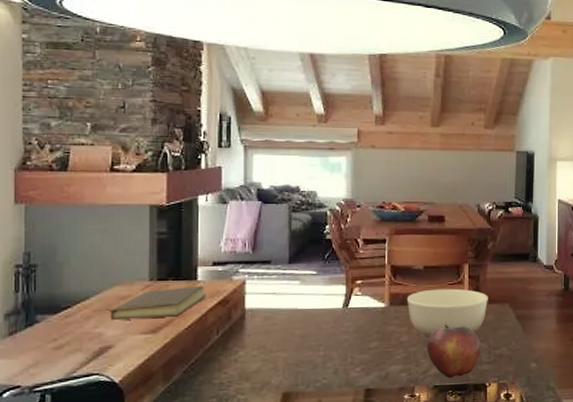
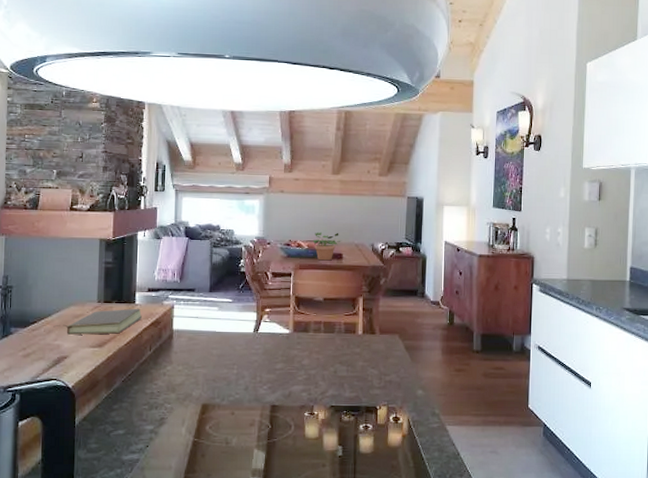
bowl: present [407,288,488,340] -> none [309,319,380,364]
potted plant: none [410,192,443,224] -> present [312,232,341,261]
fruit: present [426,323,481,377] -> none [324,350,373,399]

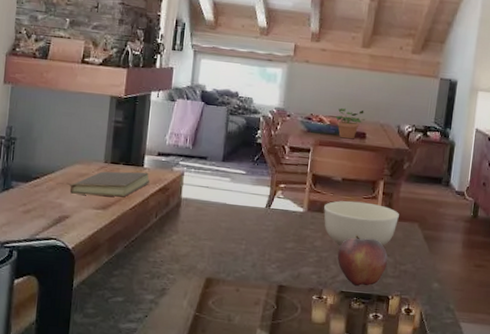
bowl: none [309,319,380,364] -> present [323,200,399,248]
fruit: none [324,350,373,399] -> present [337,234,388,286]

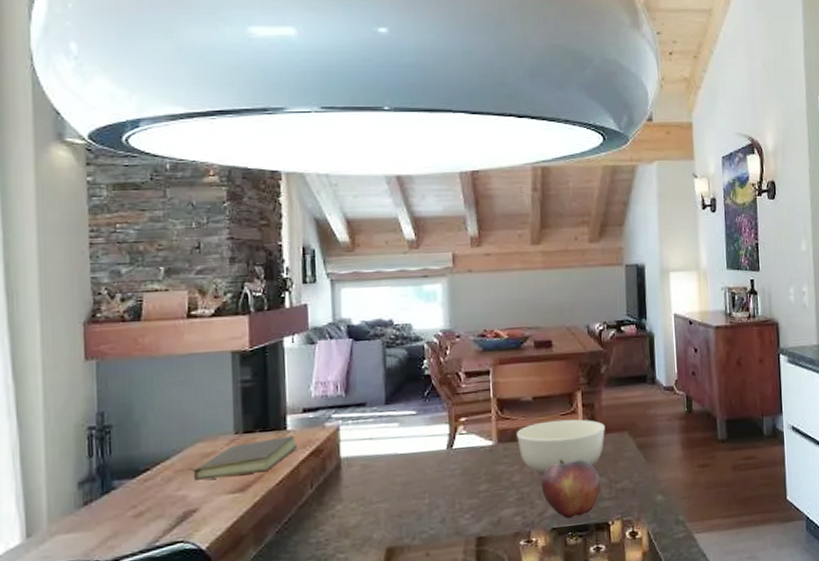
potted plant: present [335,107,366,139] -> none [513,315,549,352]

